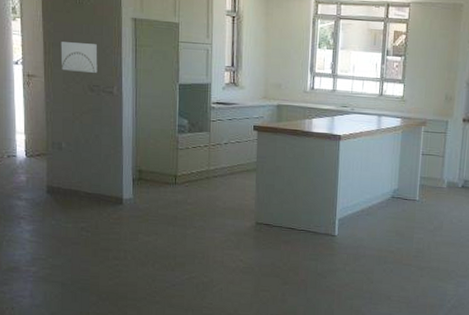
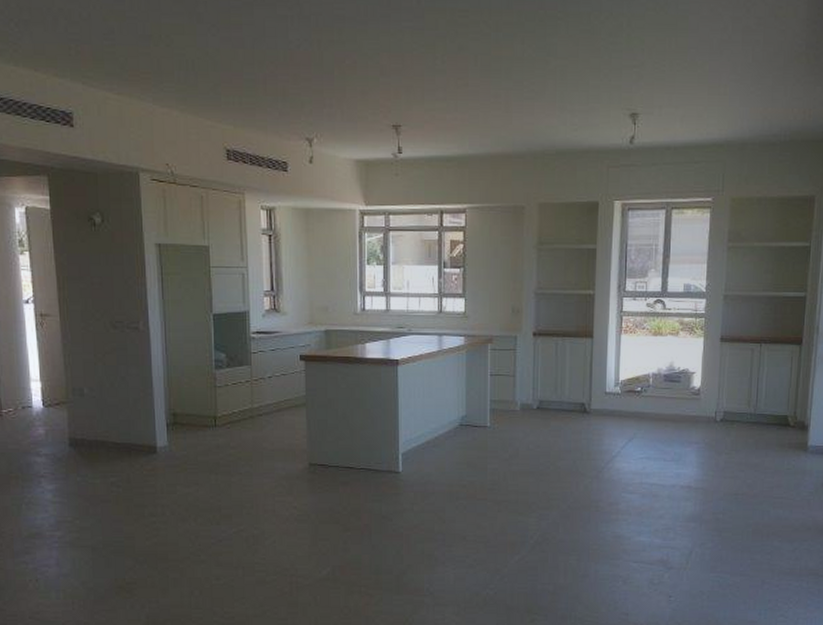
wall art: present [60,42,98,73] -> none [76,275,120,307]

